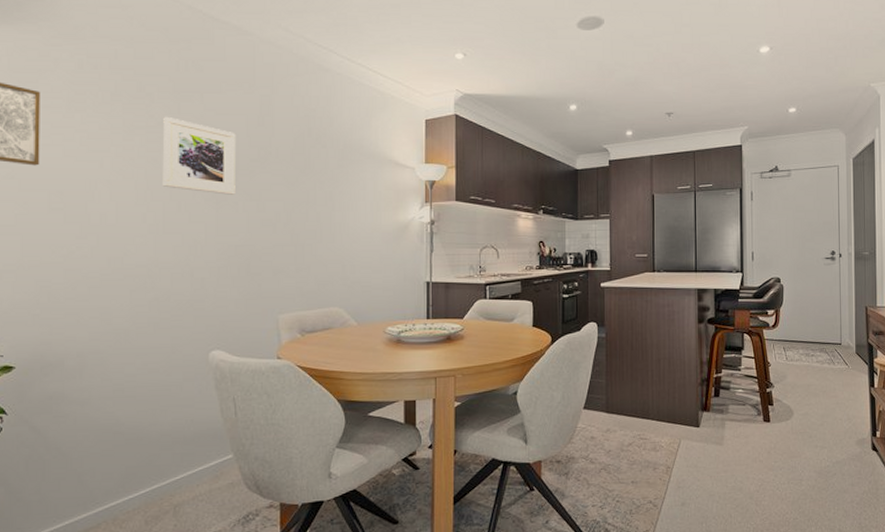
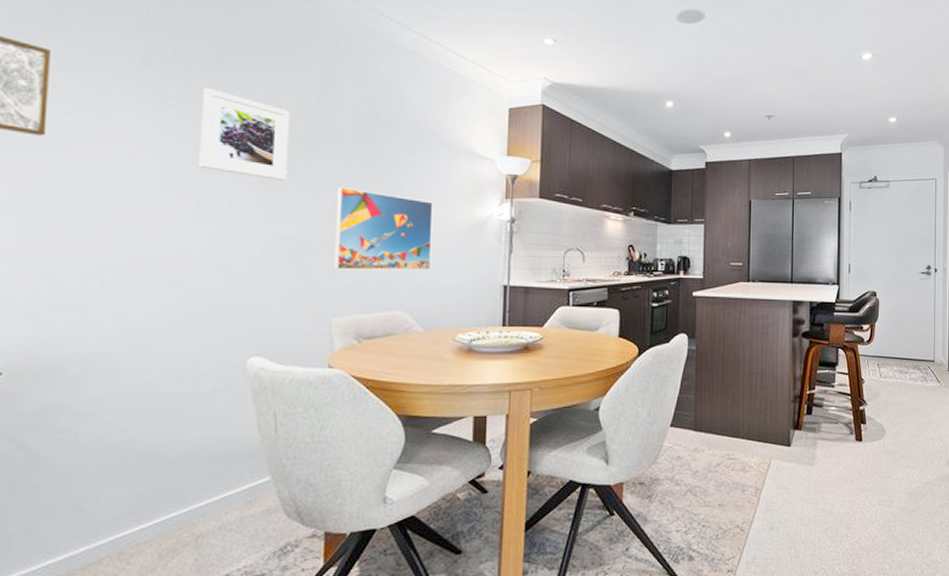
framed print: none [277,199,362,272] -> present [332,187,433,271]

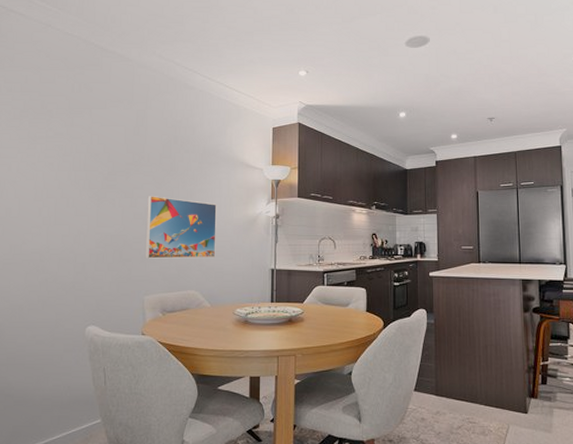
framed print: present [198,87,291,181] -> none [56,128,116,193]

